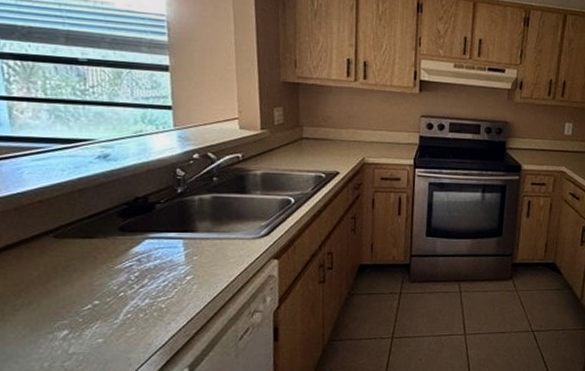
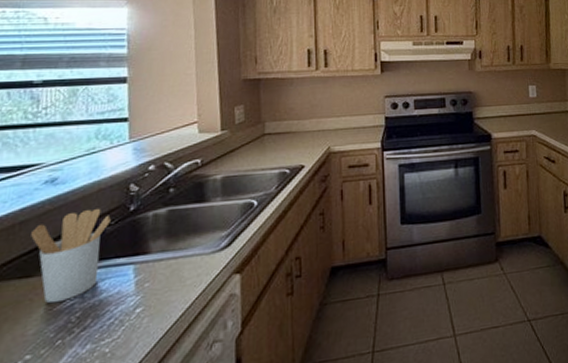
utensil holder: none [90,186,162,263] -> present [31,208,112,304]

